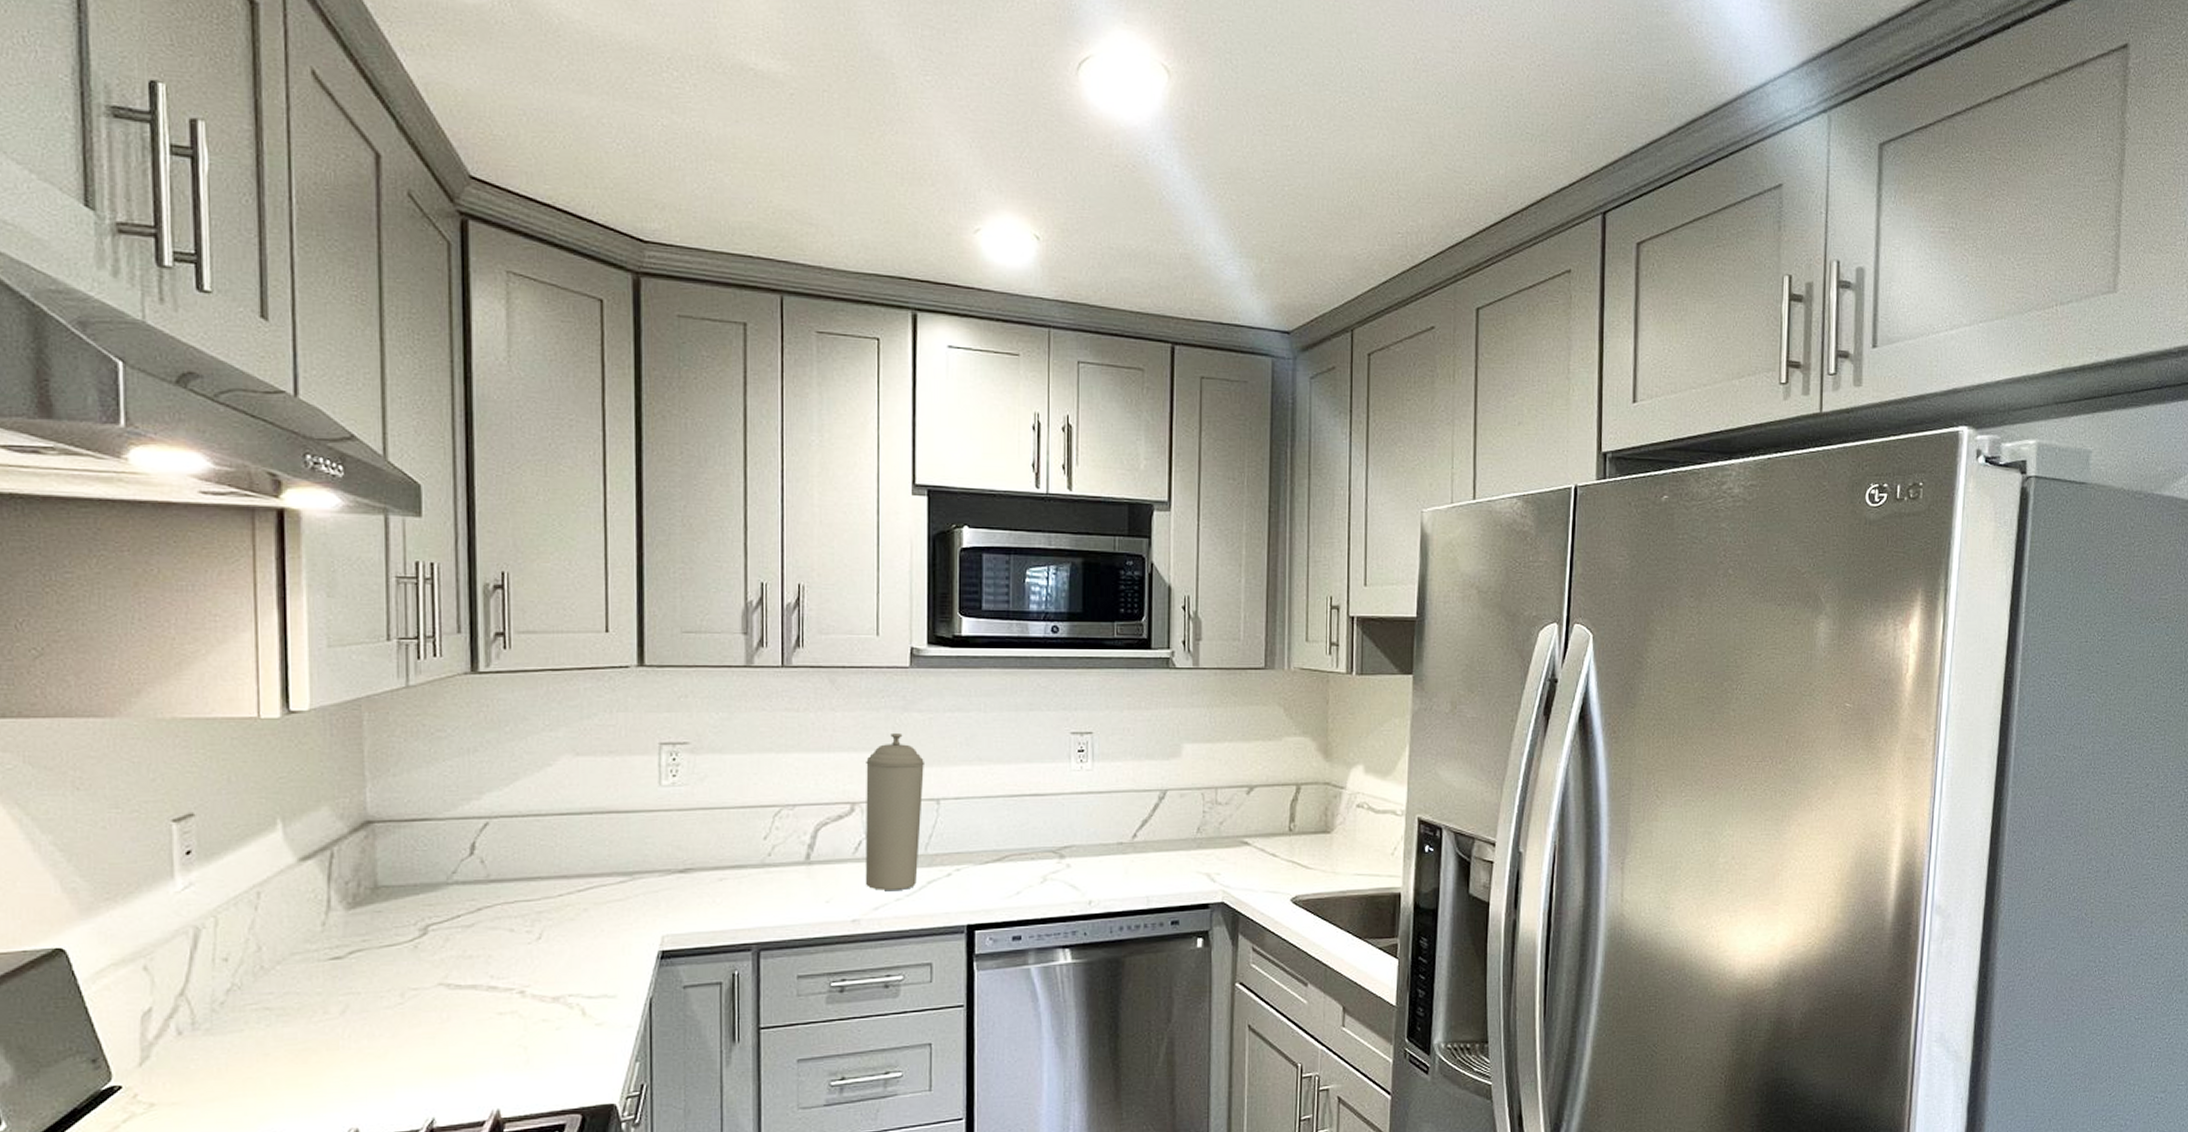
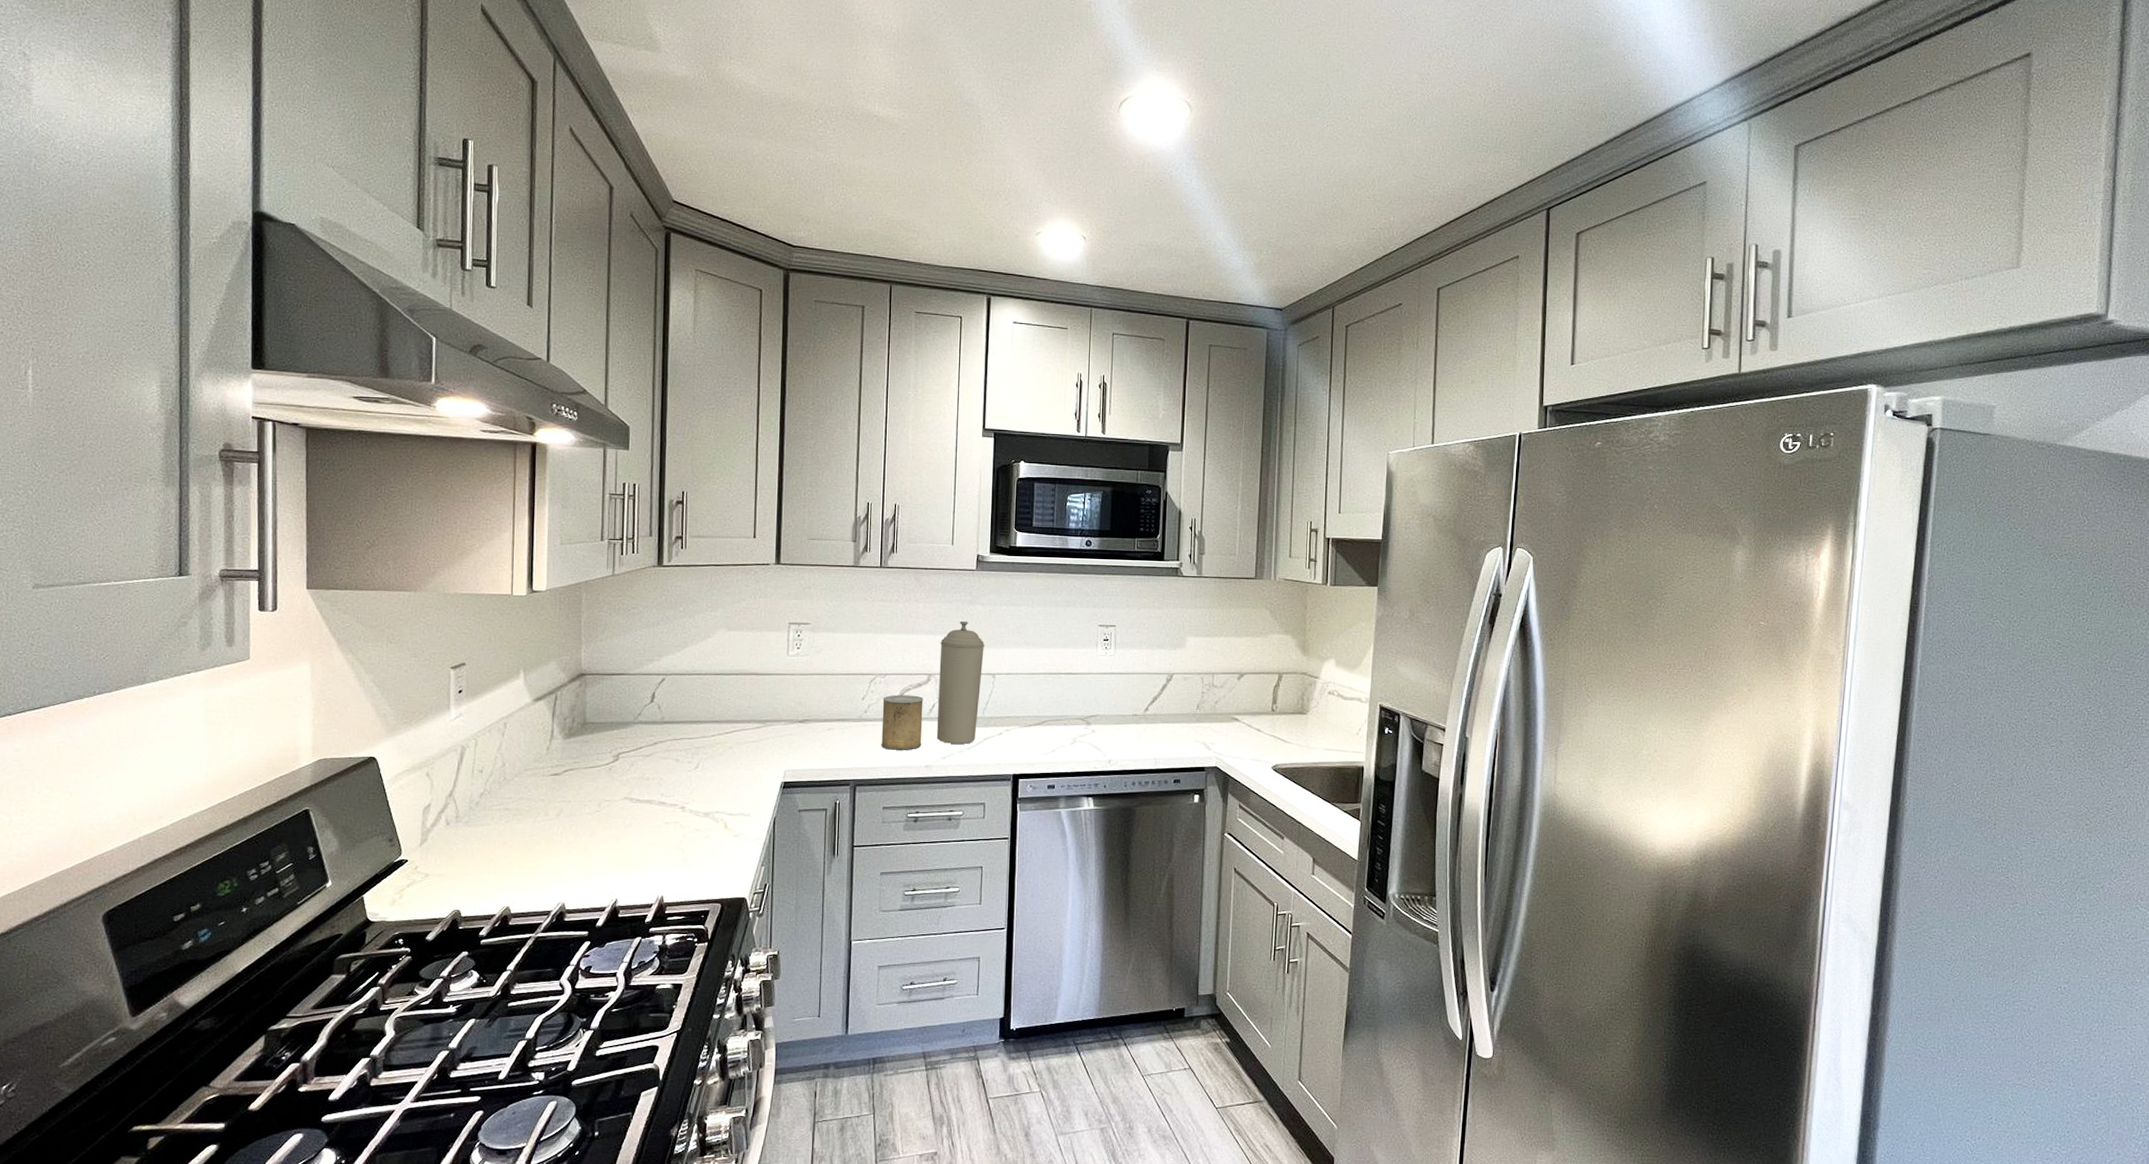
tin can: none [792,830,846,902] -> present [881,694,923,750]

